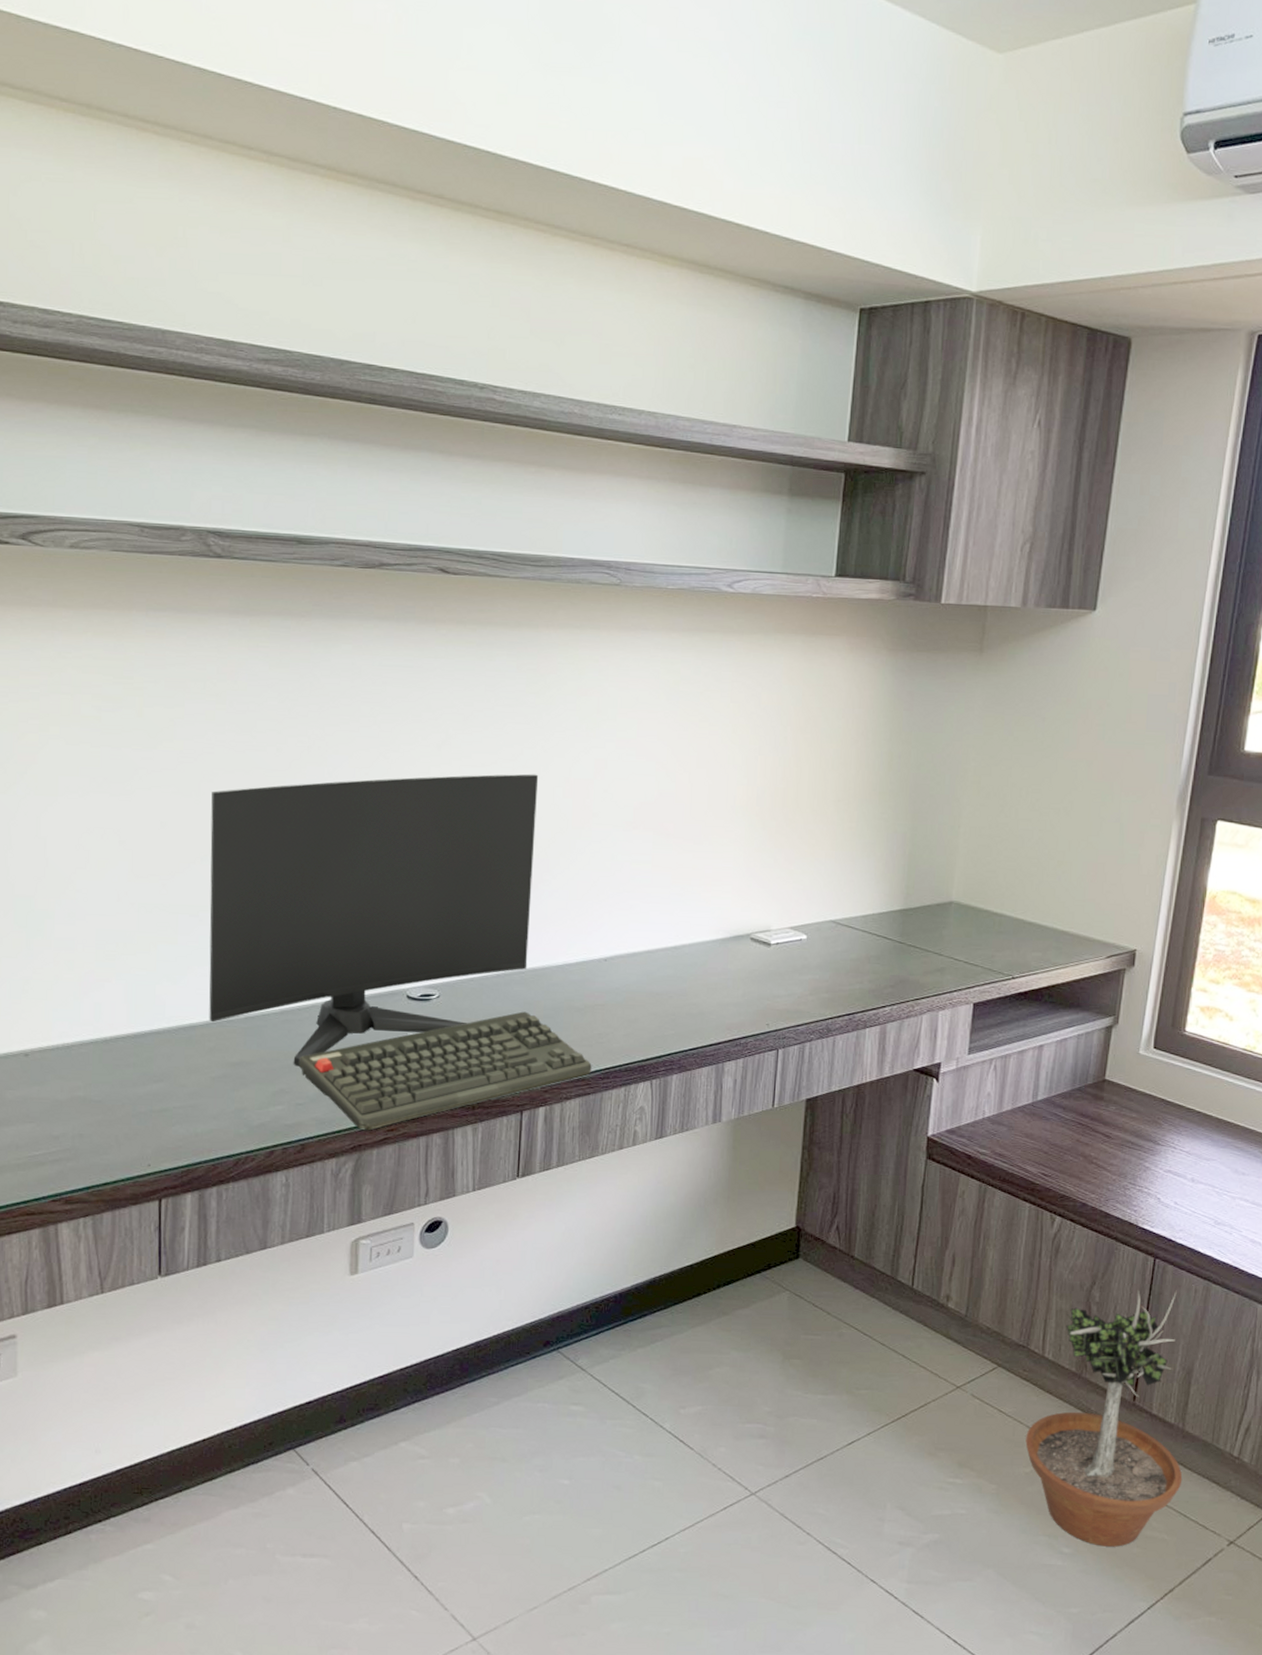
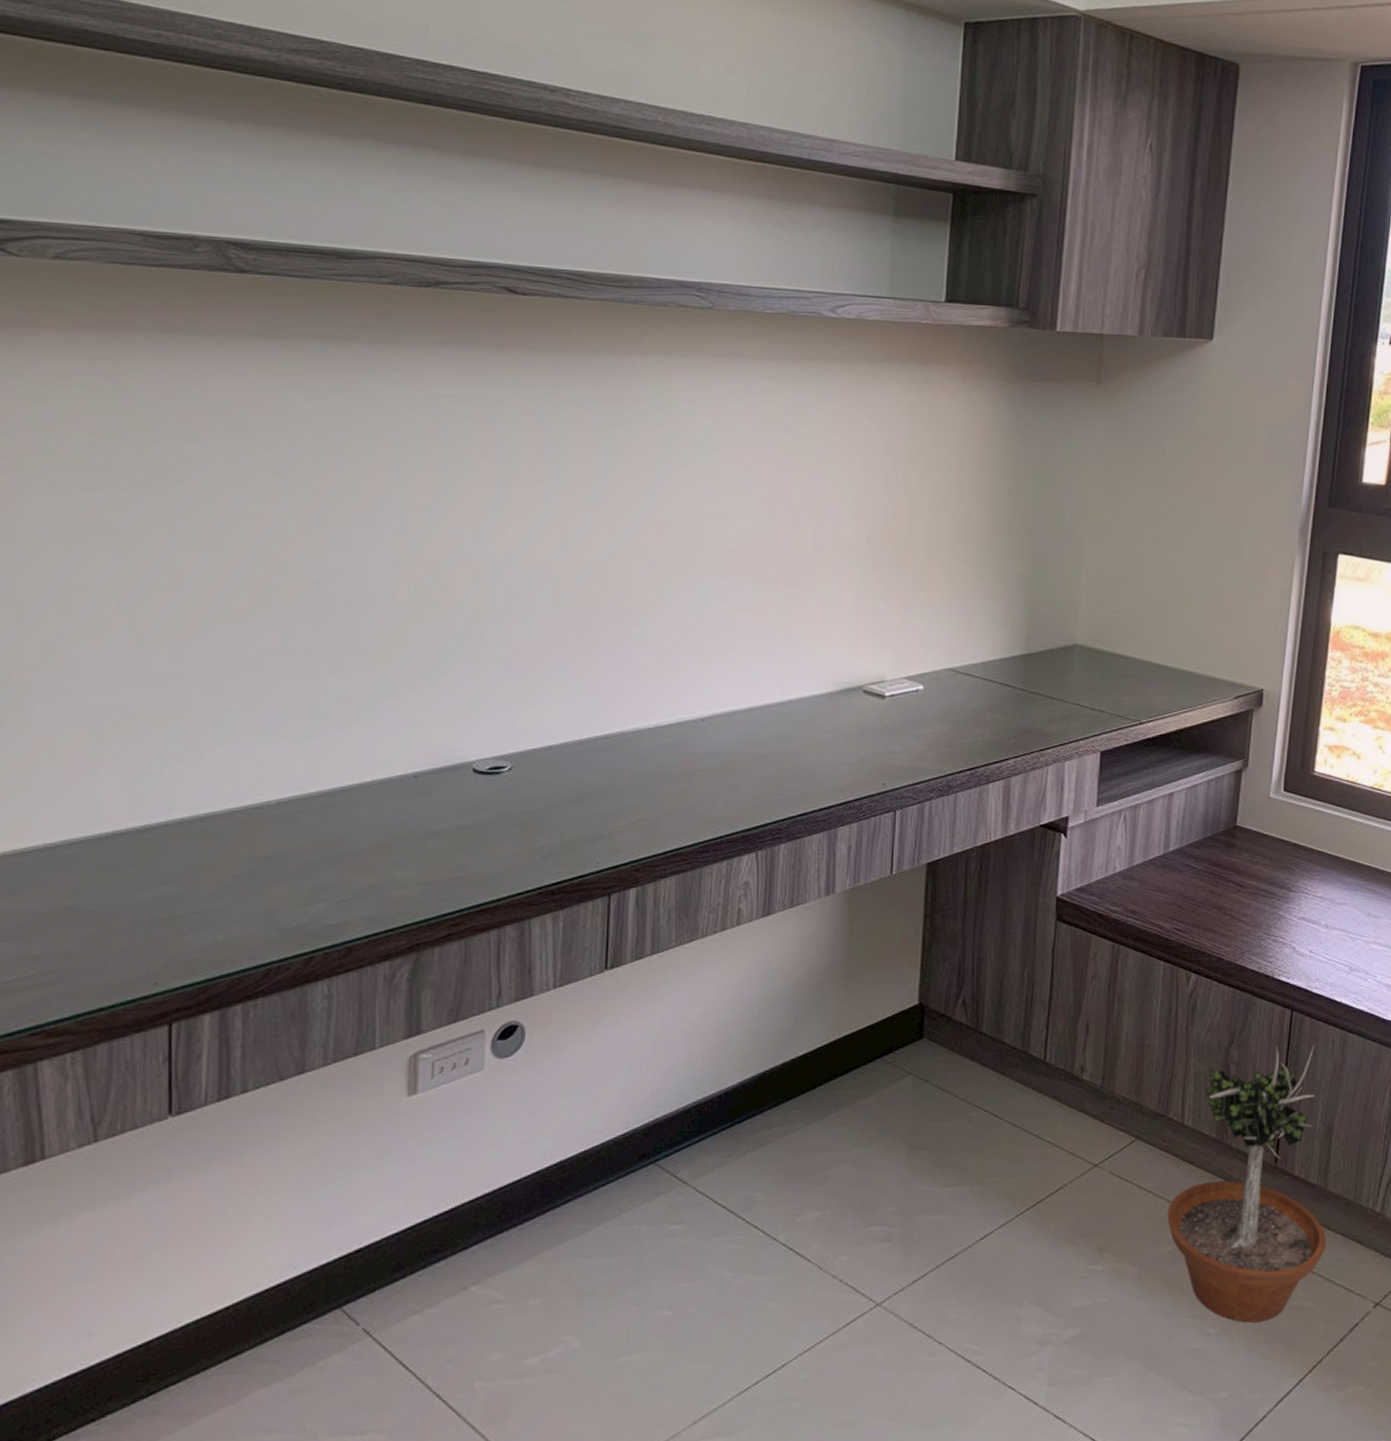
computer monitor: present [209,774,539,1065] -> none [231,515,624,855]
computer keyboard: present [298,1011,592,1130] -> none [342,781,689,926]

